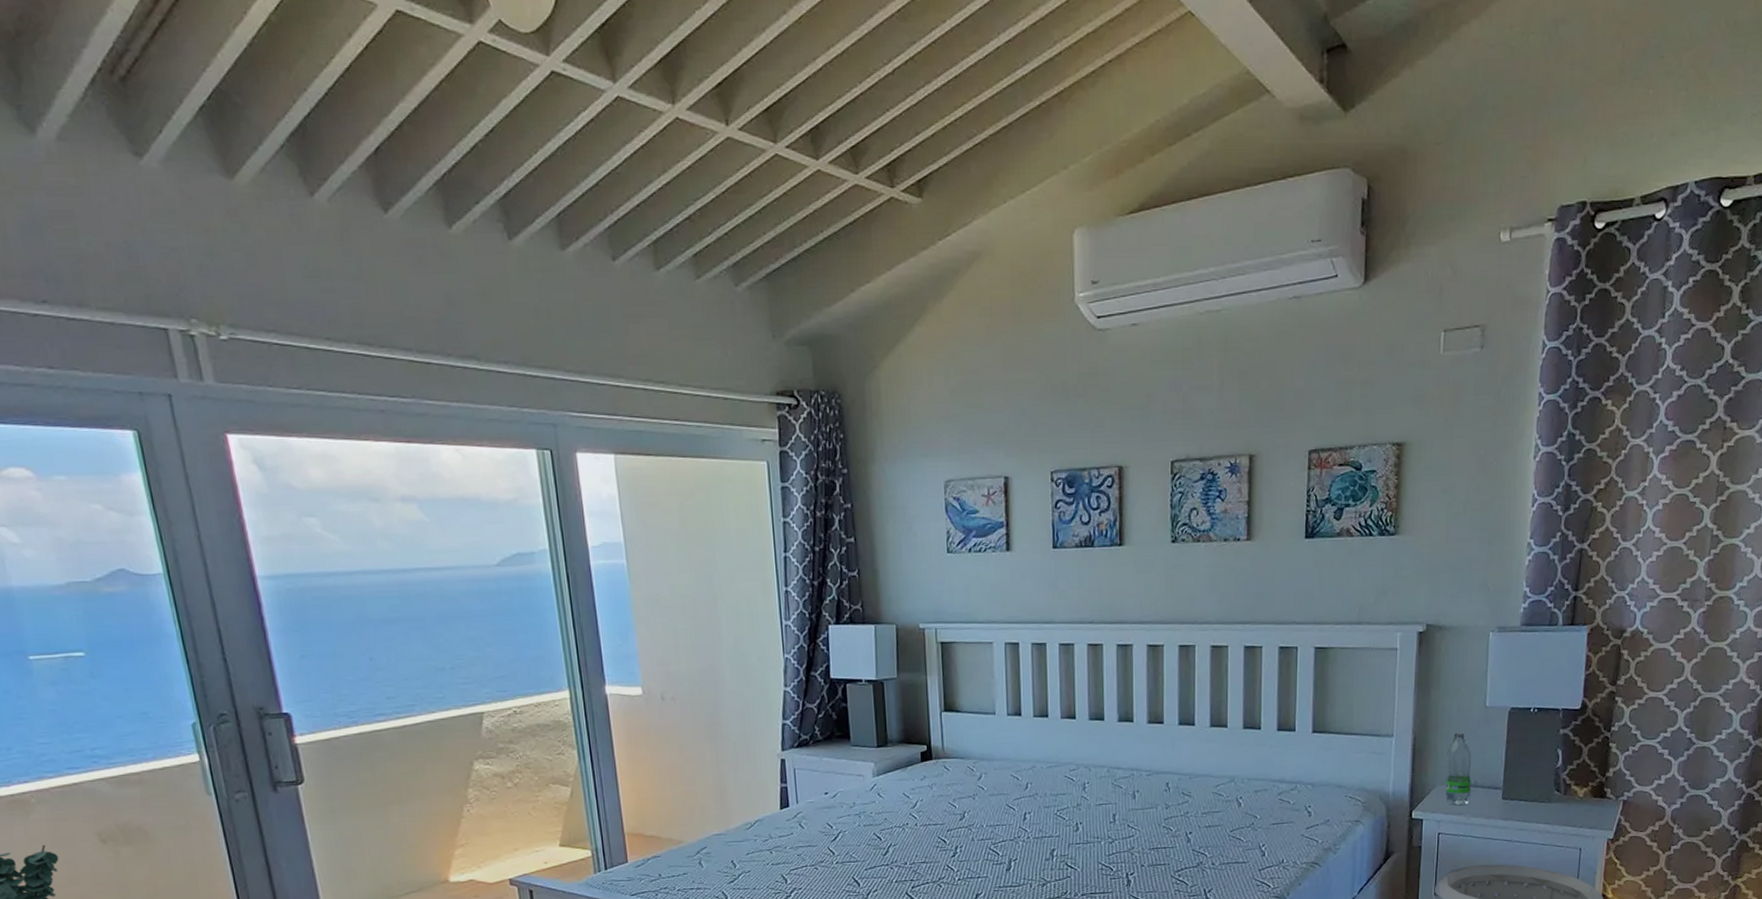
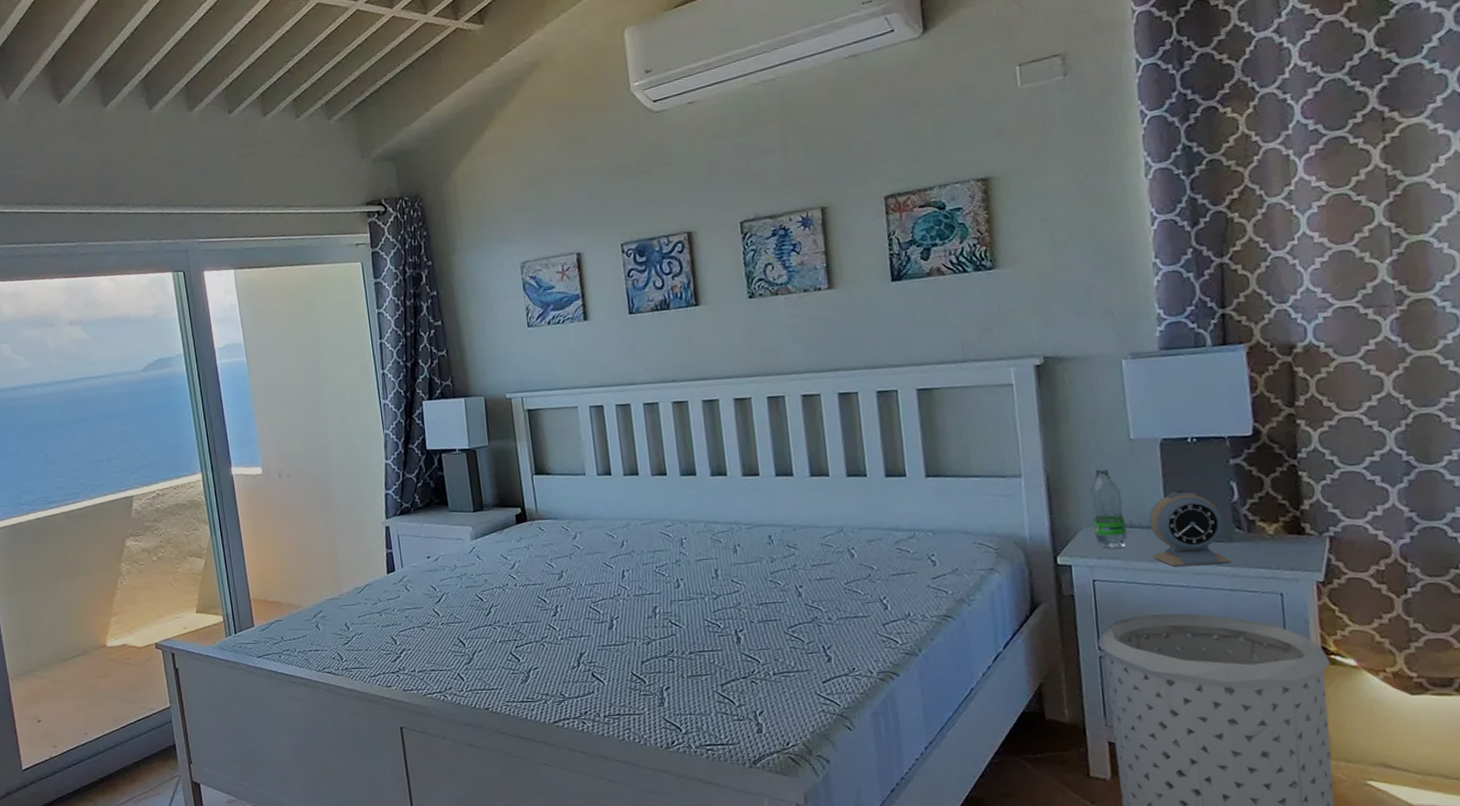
alarm clock: none [1487,755,1547,823] -> present [1148,490,1231,567]

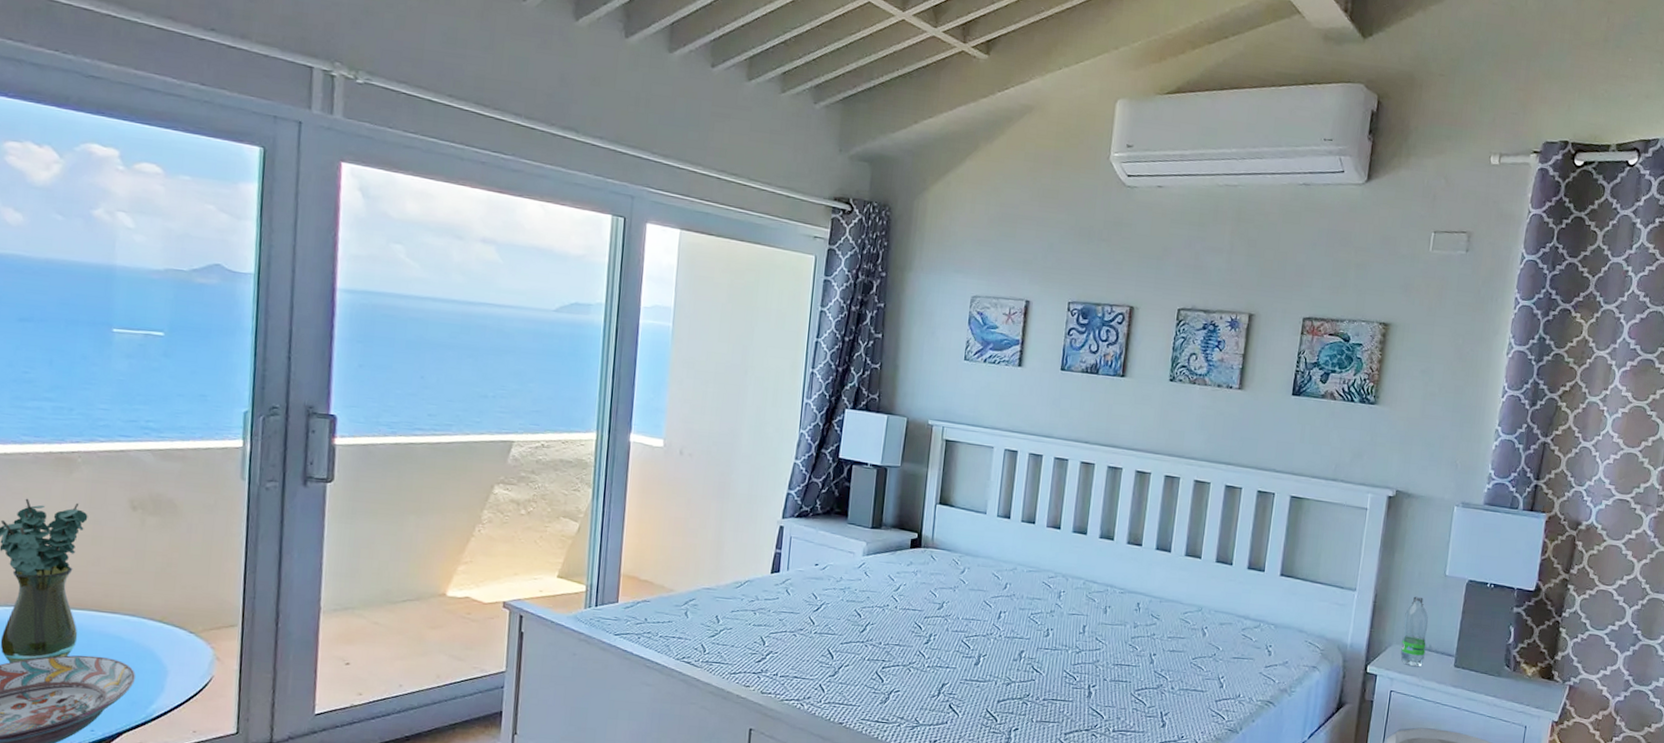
alarm clock: present [1148,490,1231,567] -> none [1439,626,1498,693]

